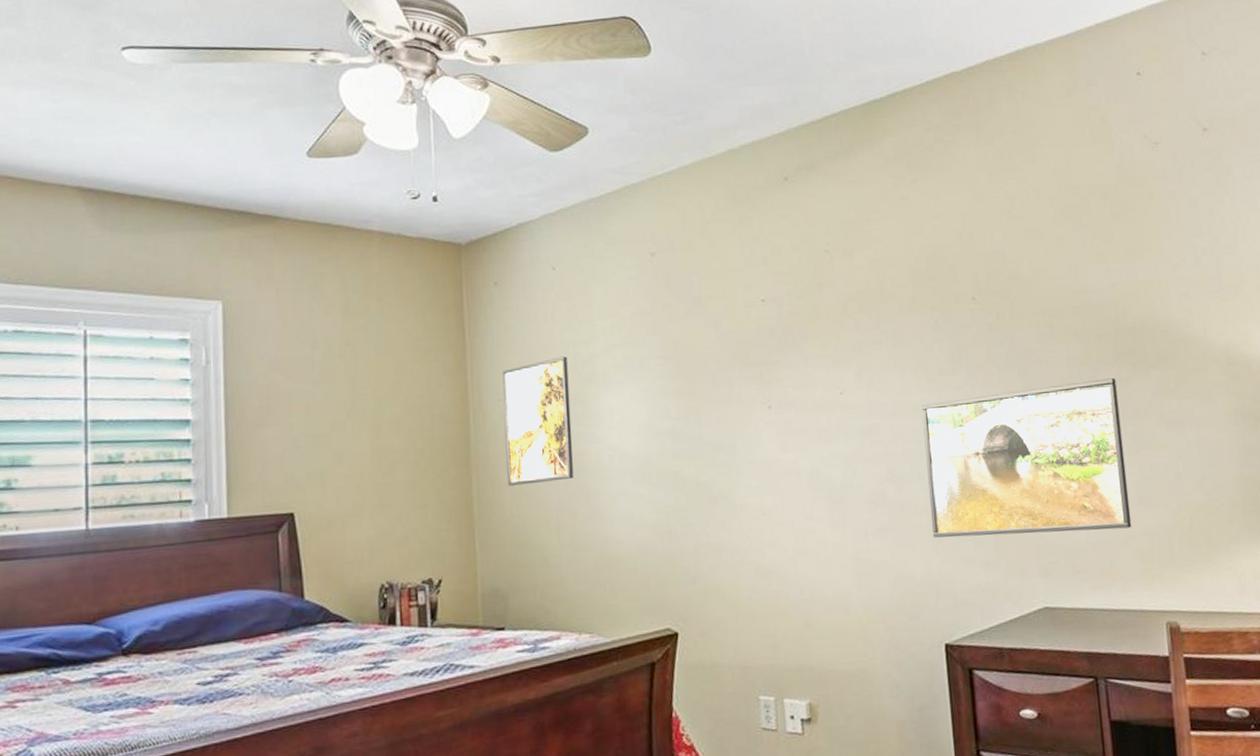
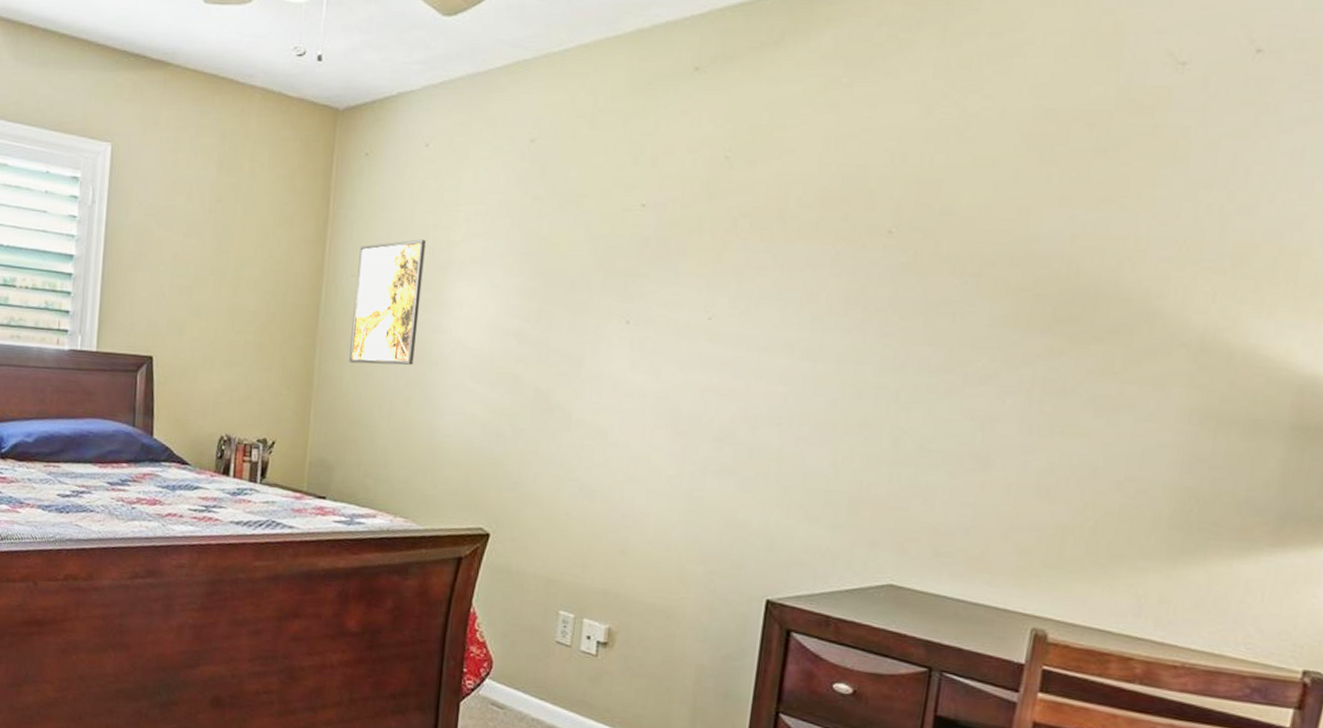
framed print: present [921,378,1132,538] -> none [778,344,1045,519]

